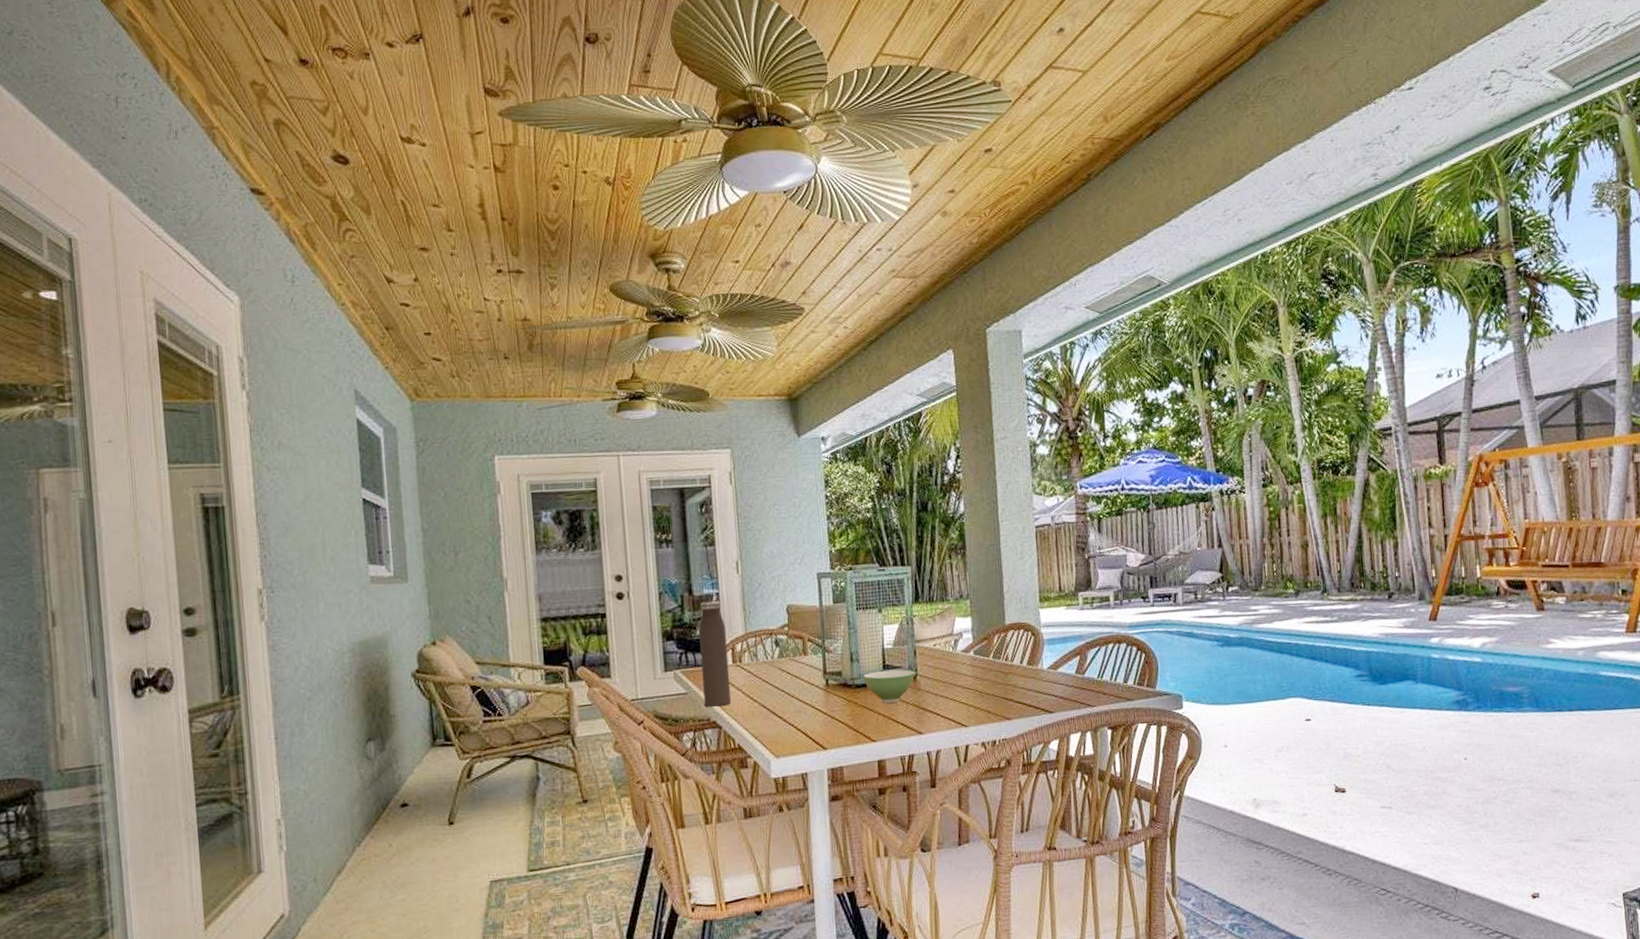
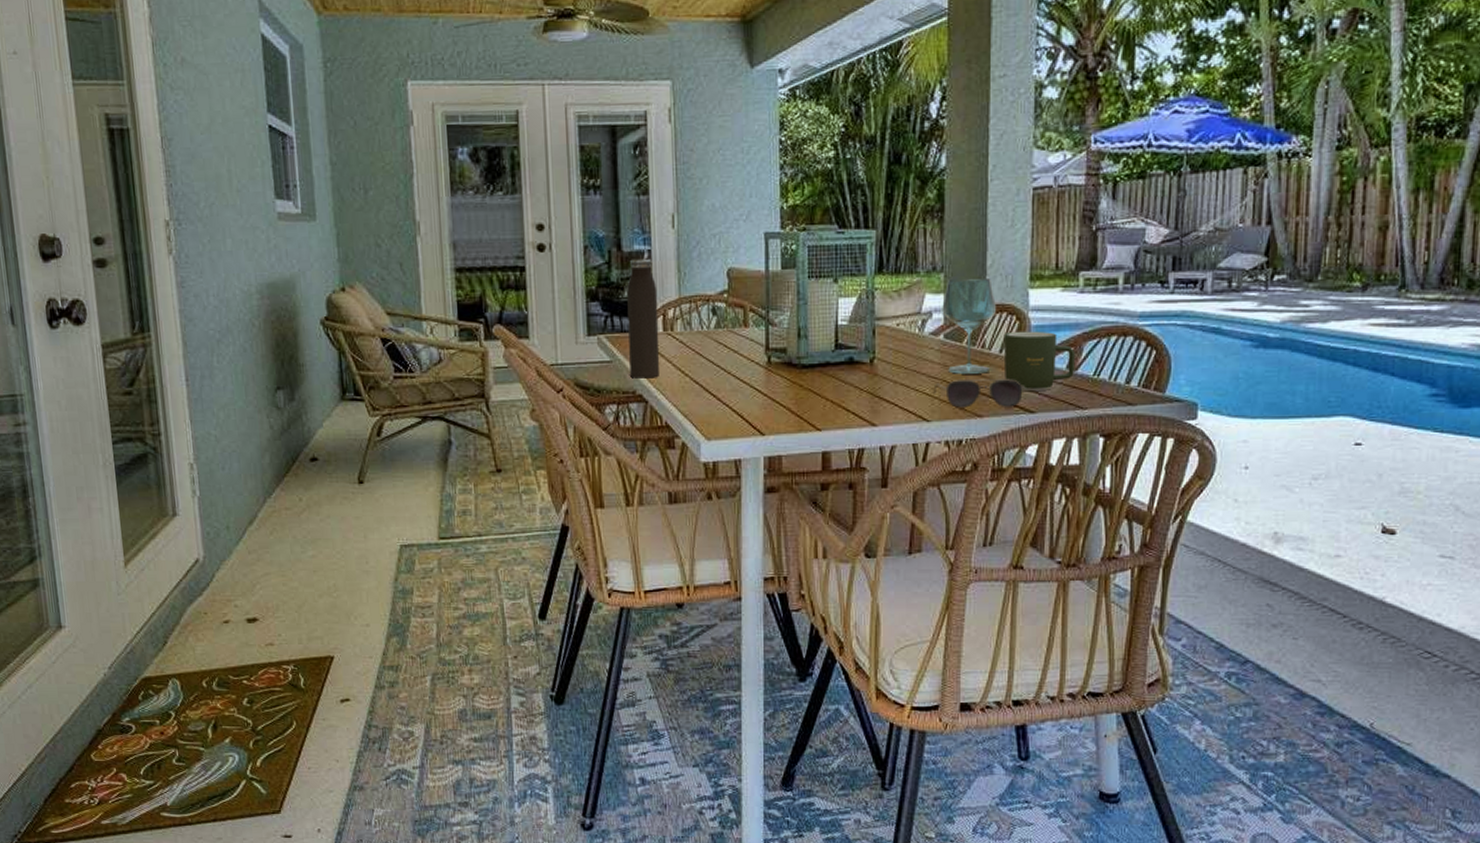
bowl: present [863,669,915,704] -> none [811,350,873,388]
sunglasses: none [968,685,1043,713] -> present [933,378,1025,408]
wine glass: none [970,601,1015,684] -> present [942,277,996,374]
mug: none [1022,643,1082,695] -> present [1003,331,1074,392]

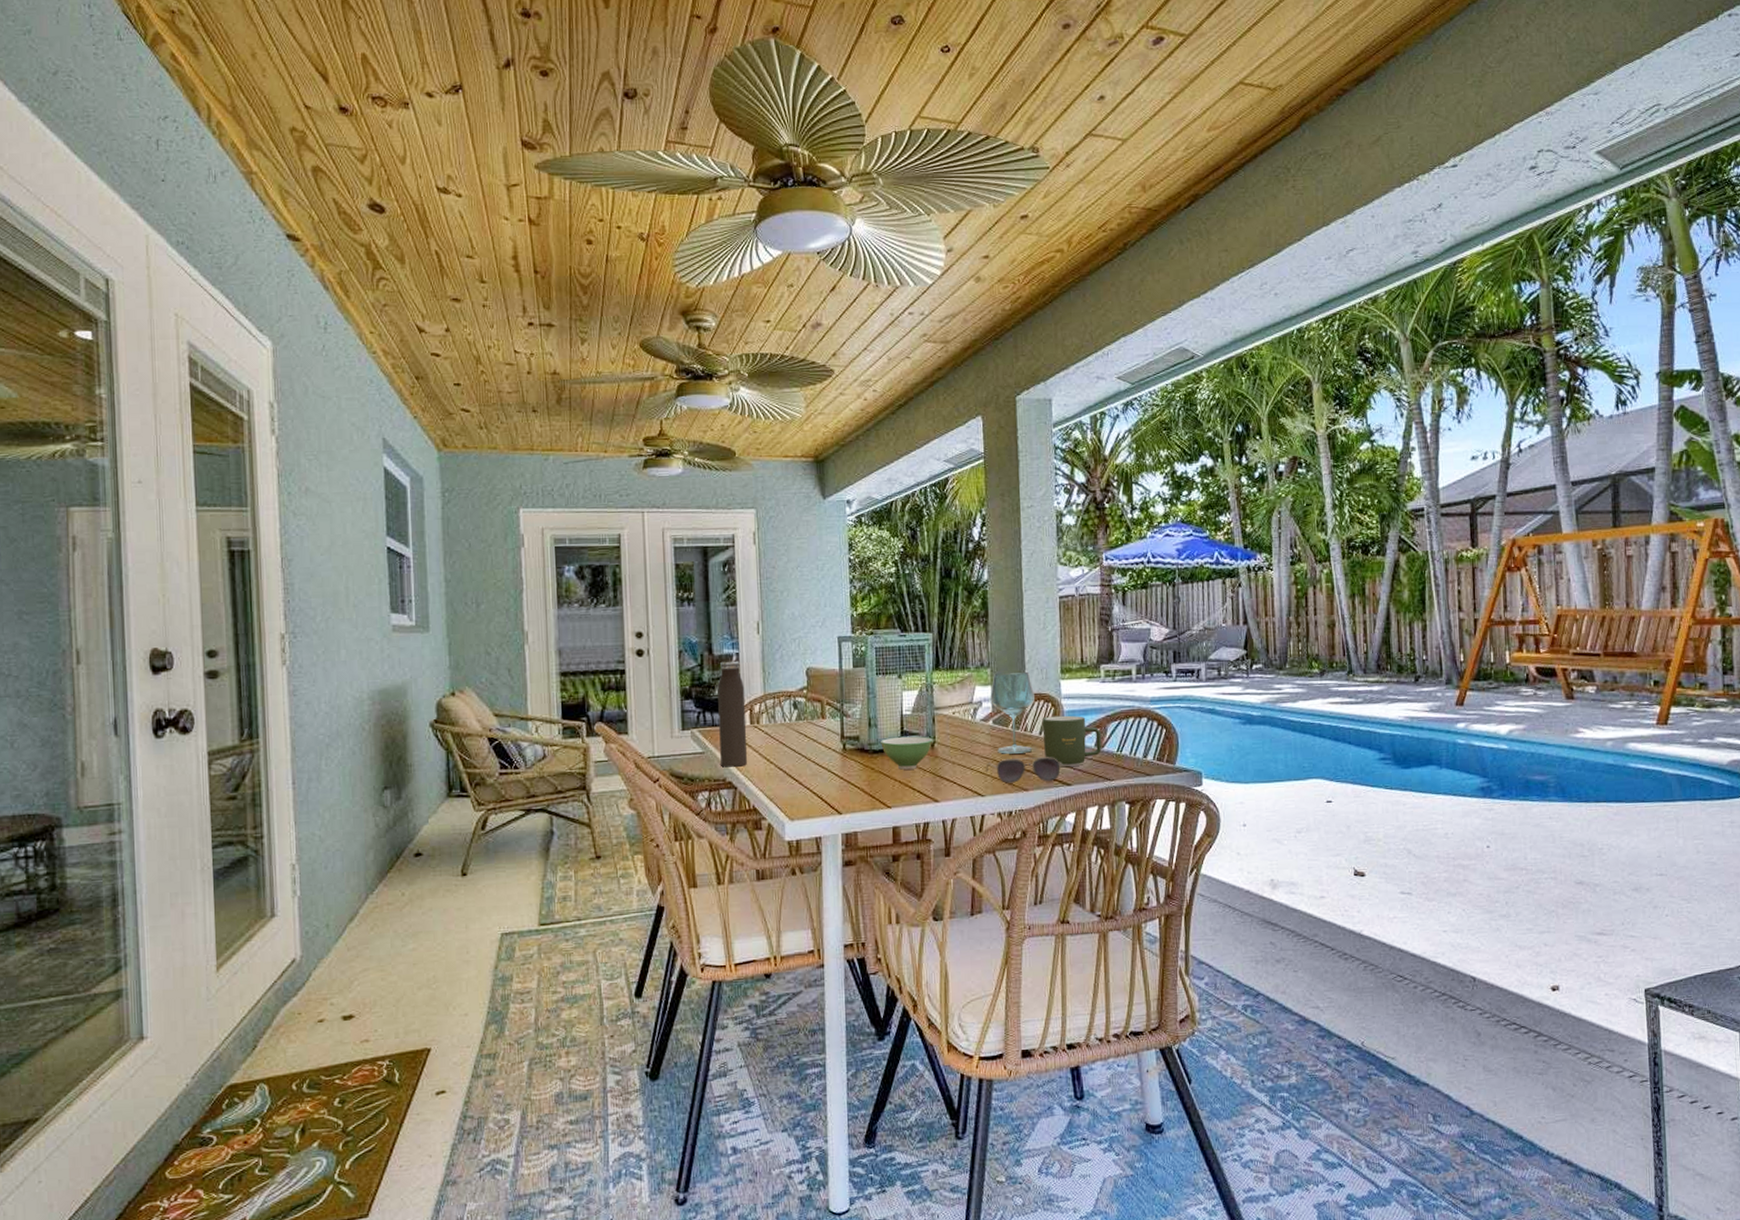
bowl: none [811,350,873,388] -> present [881,736,933,770]

